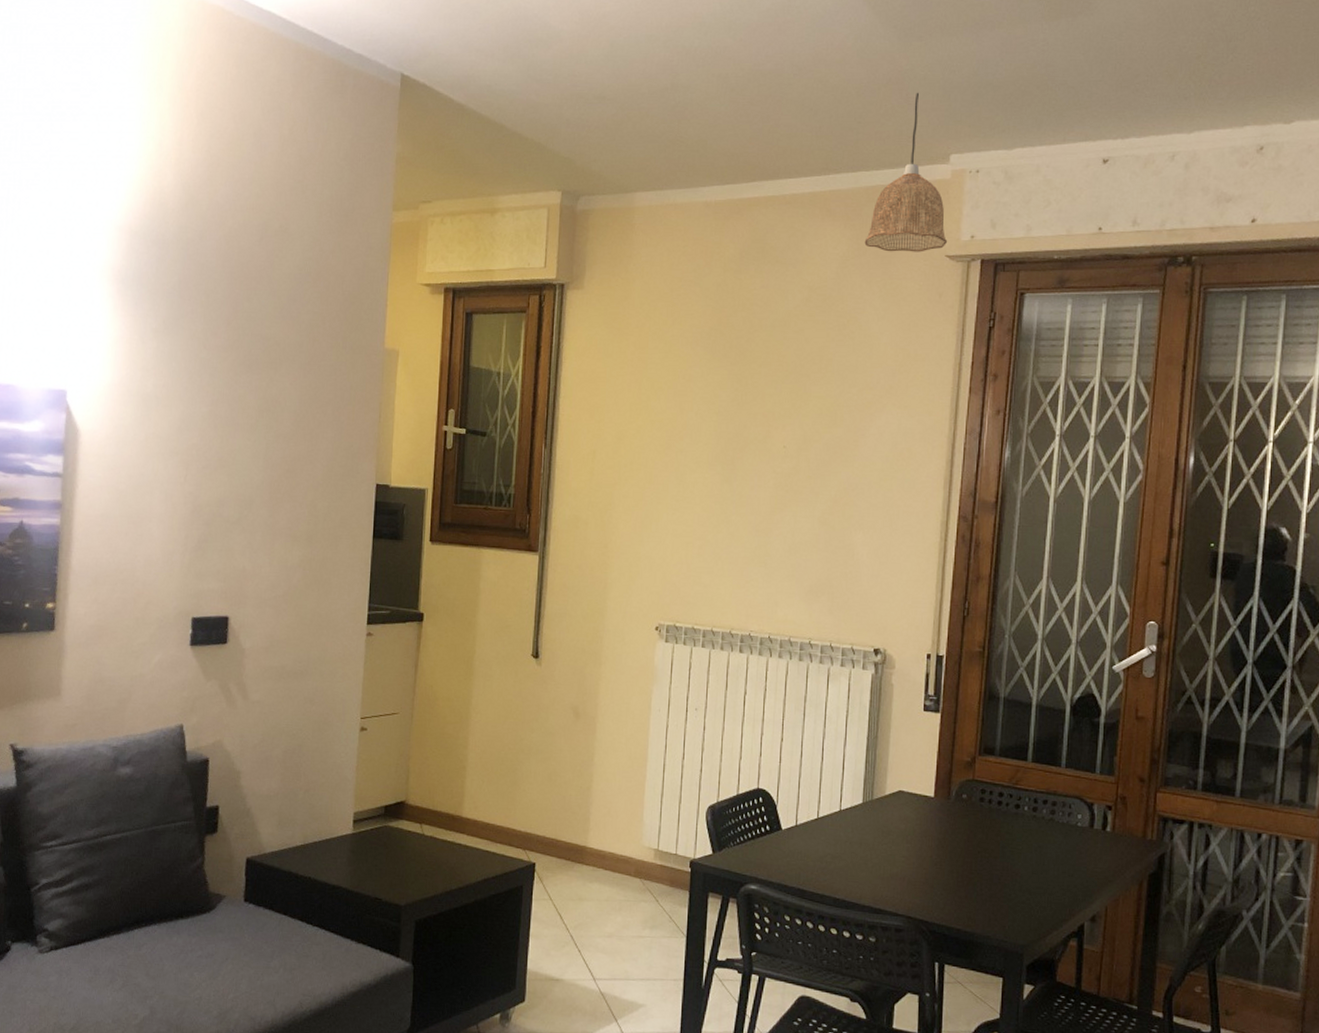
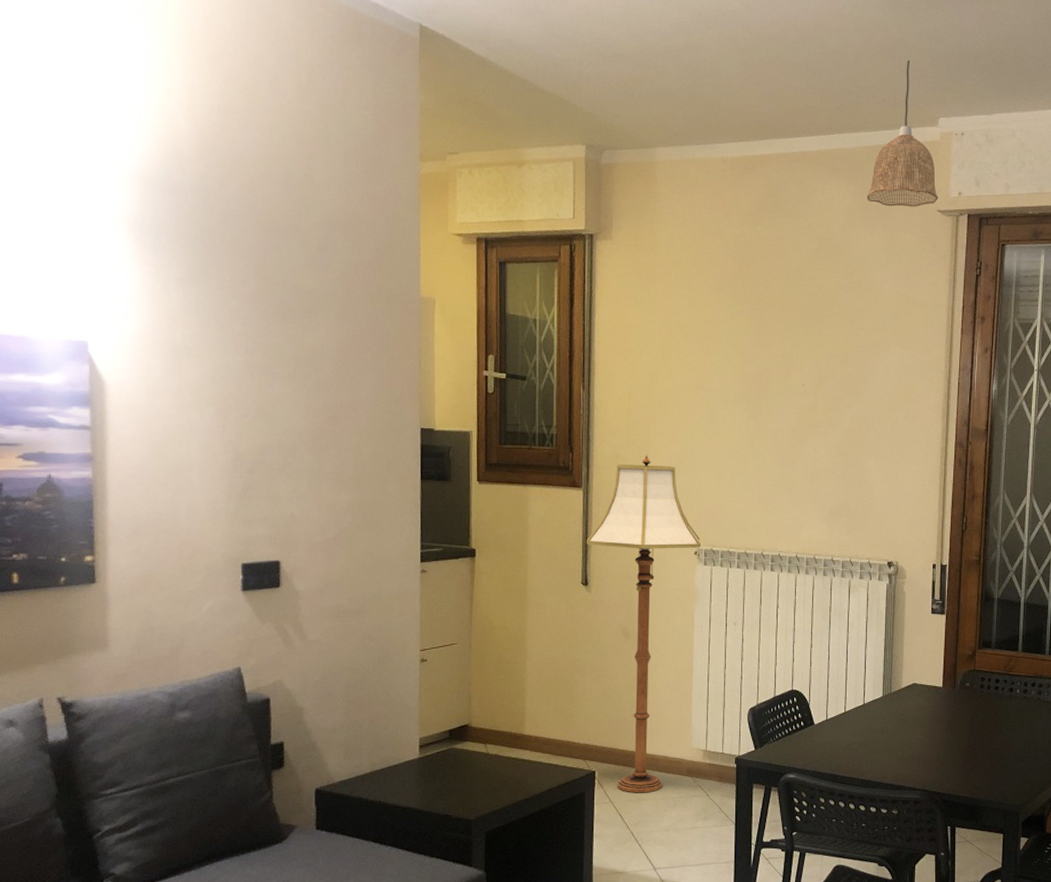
floor lamp: none [539,518,663,893] -> present [586,454,701,793]

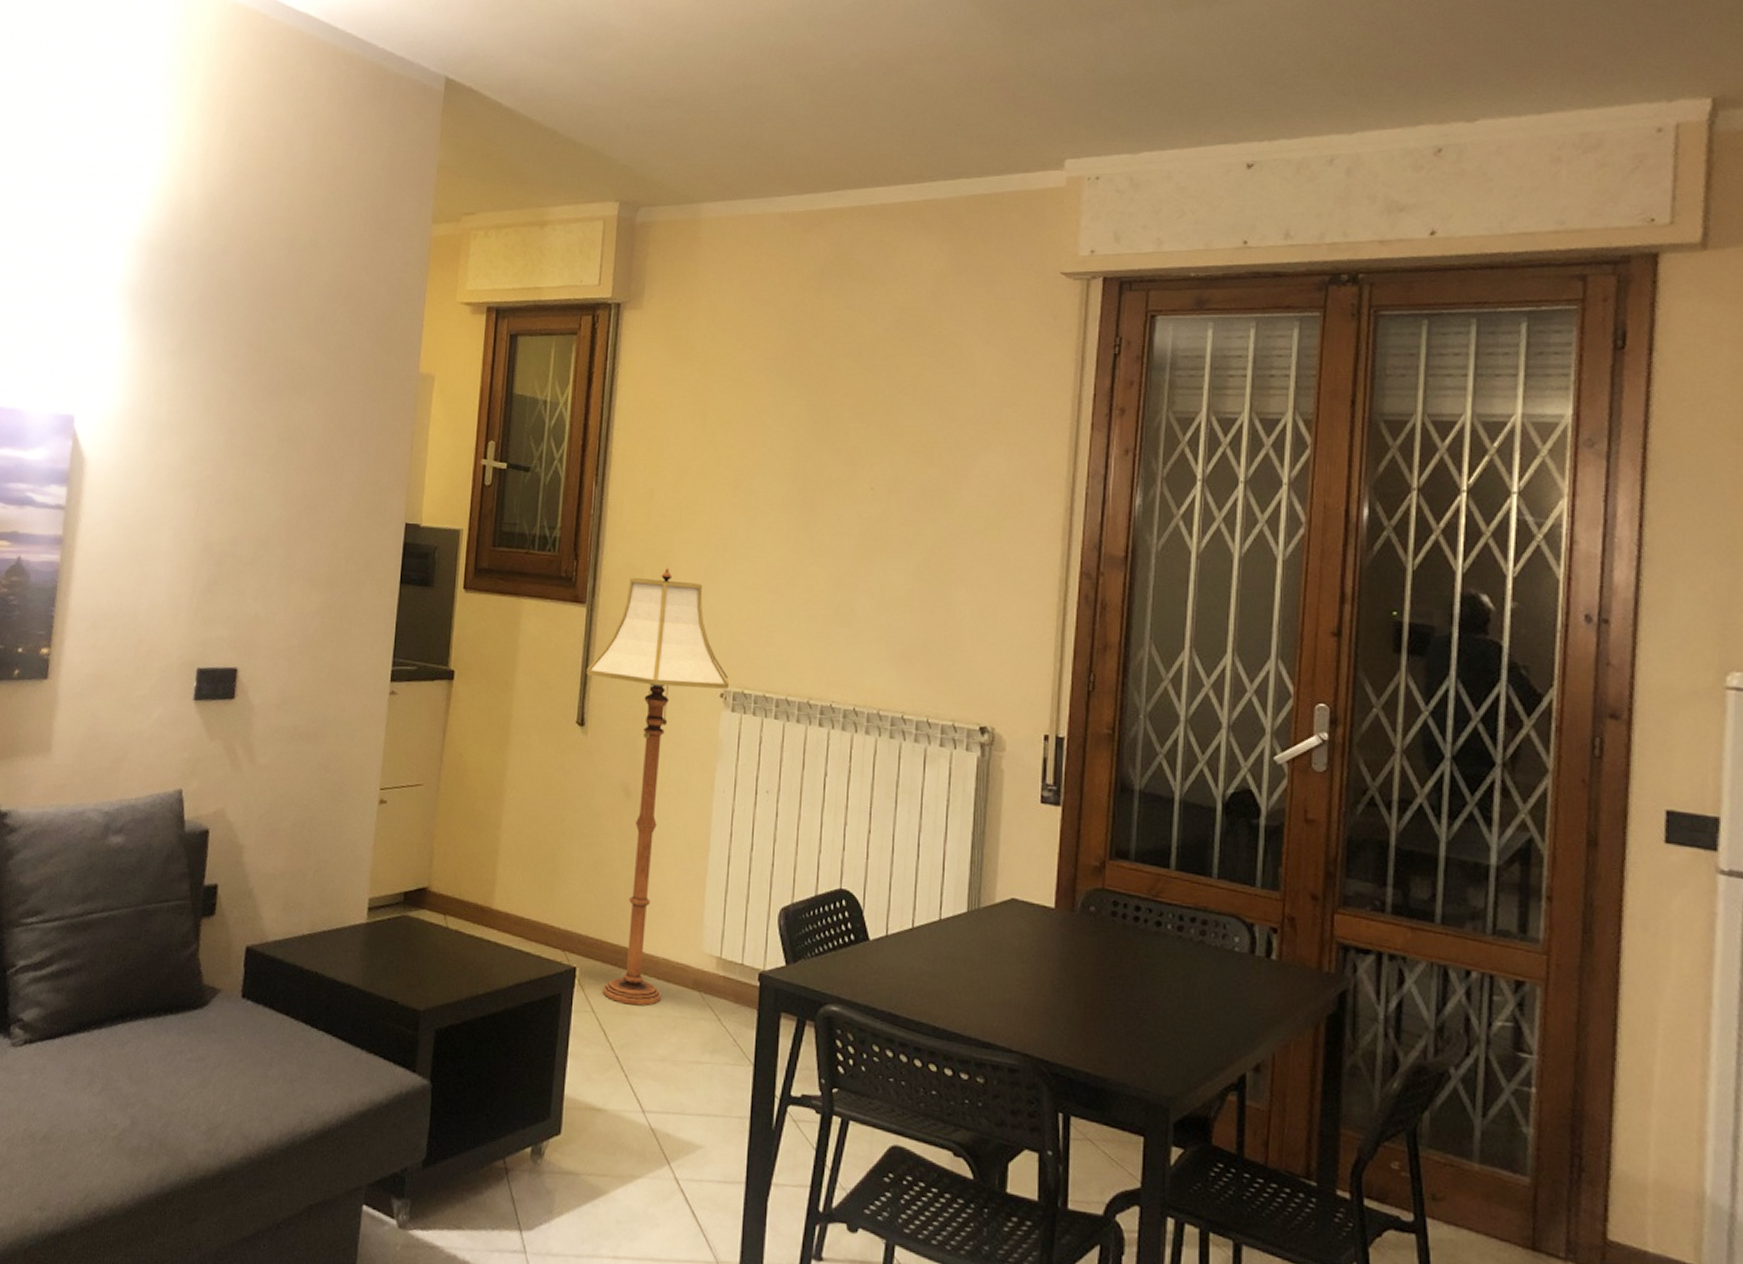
pendant lamp: present [866,59,939,207] -> none [965,91,1064,269]

